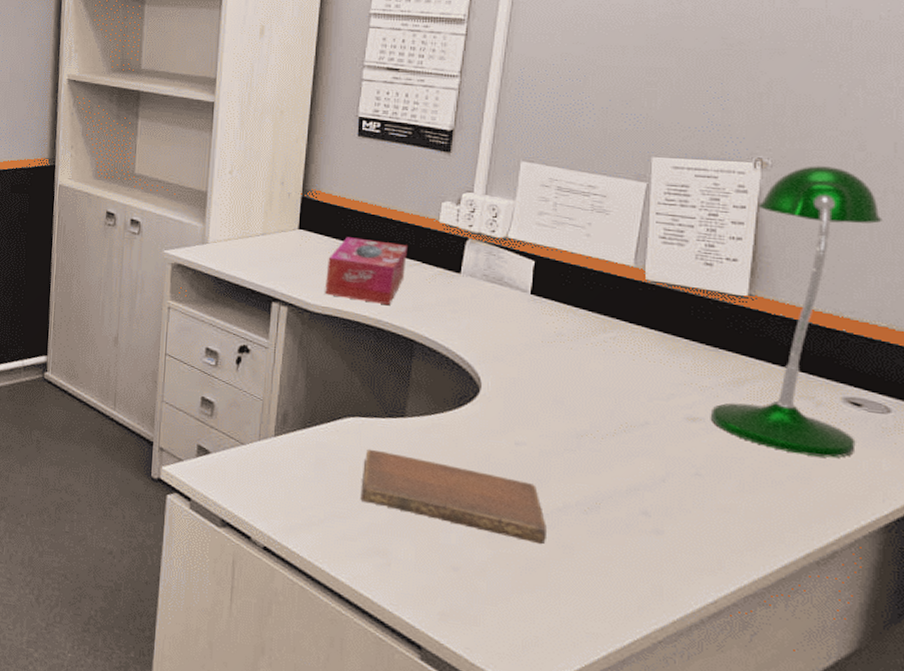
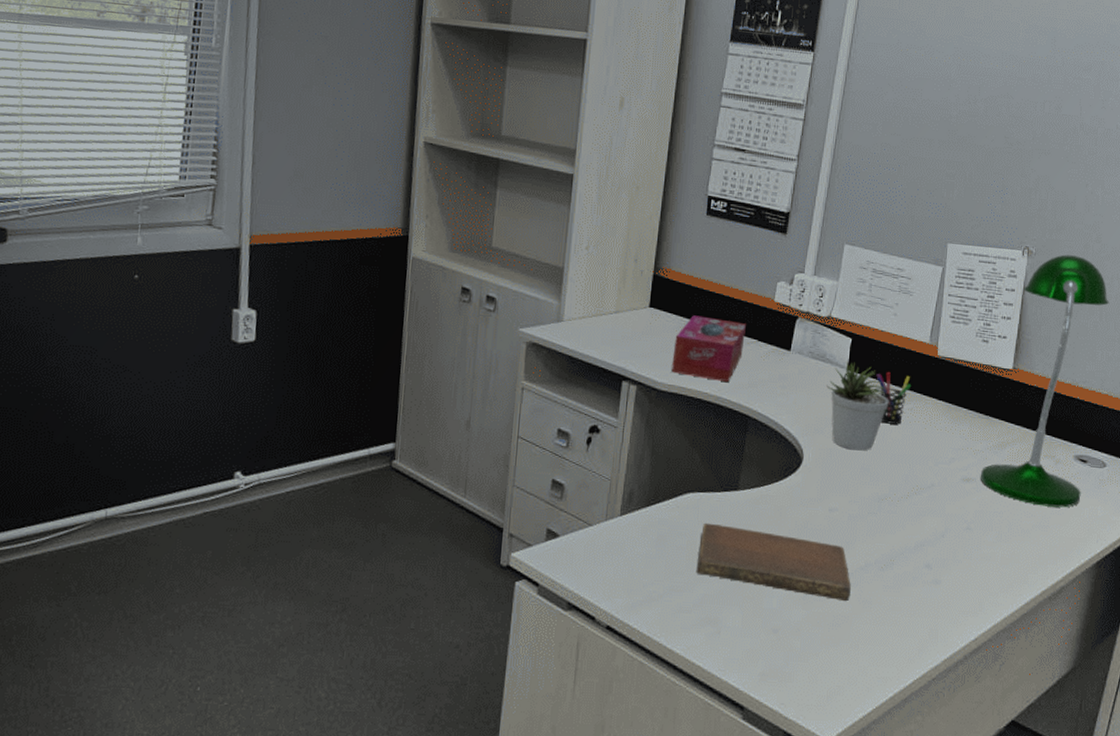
potted plant: none [506,284,585,382] -> present [827,360,889,451]
pen holder: none [567,297,613,355] -> present [876,372,912,425]

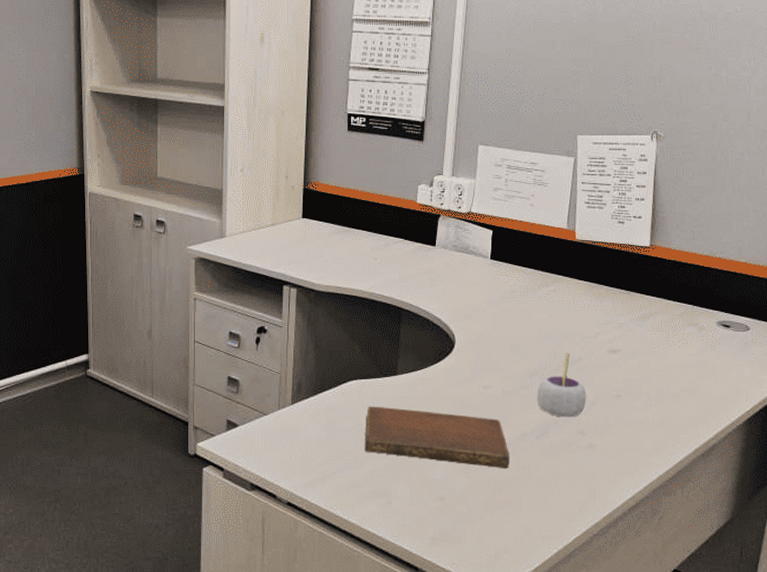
tissue box: present [671,315,746,382] -> none [327,222,392,279]
potted plant: present [827,360,889,451] -> none [472,250,532,332]
pen holder: present [876,372,912,425] -> none [518,258,553,305]
mug: none [884,478,936,549] -> present [536,353,587,418]
desk lamp: present [980,254,1109,508] -> none [625,135,741,371]

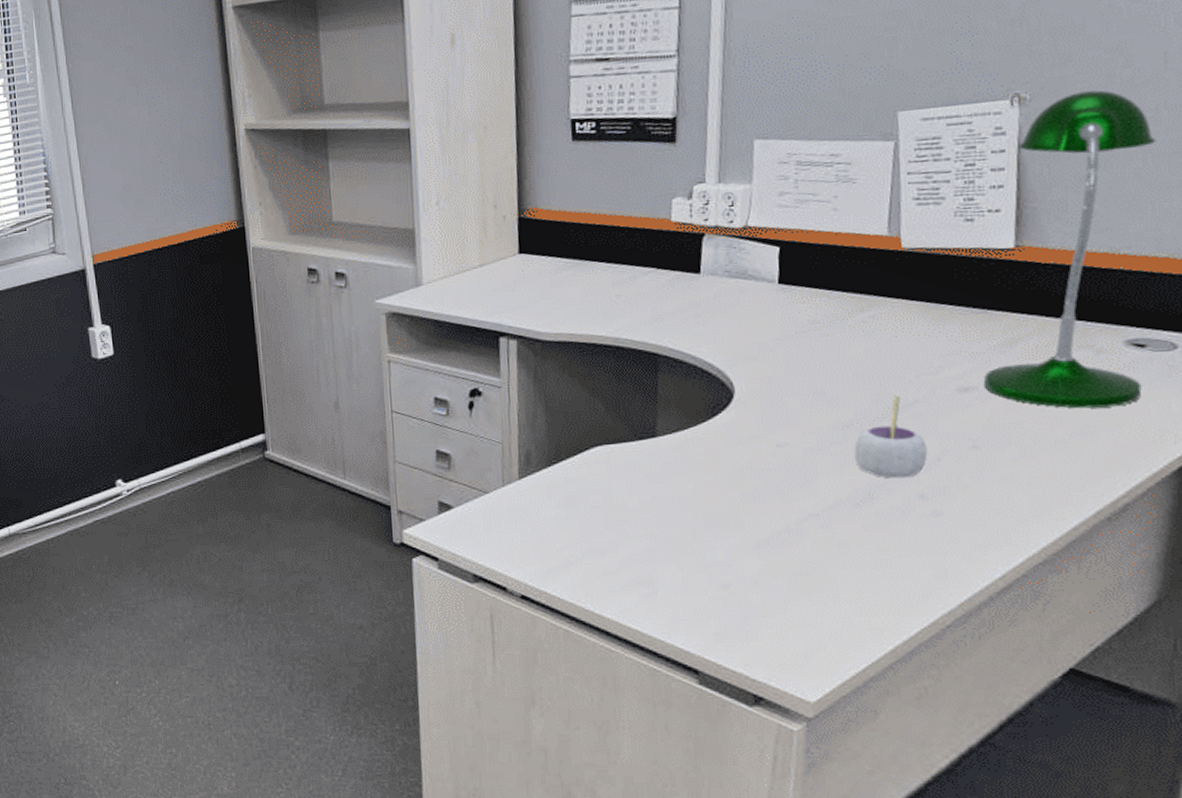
notebook: present [364,406,510,469] -> none [617,476,819,547]
desk lamp: none [625,135,741,371] -> present [983,90,1156,409]

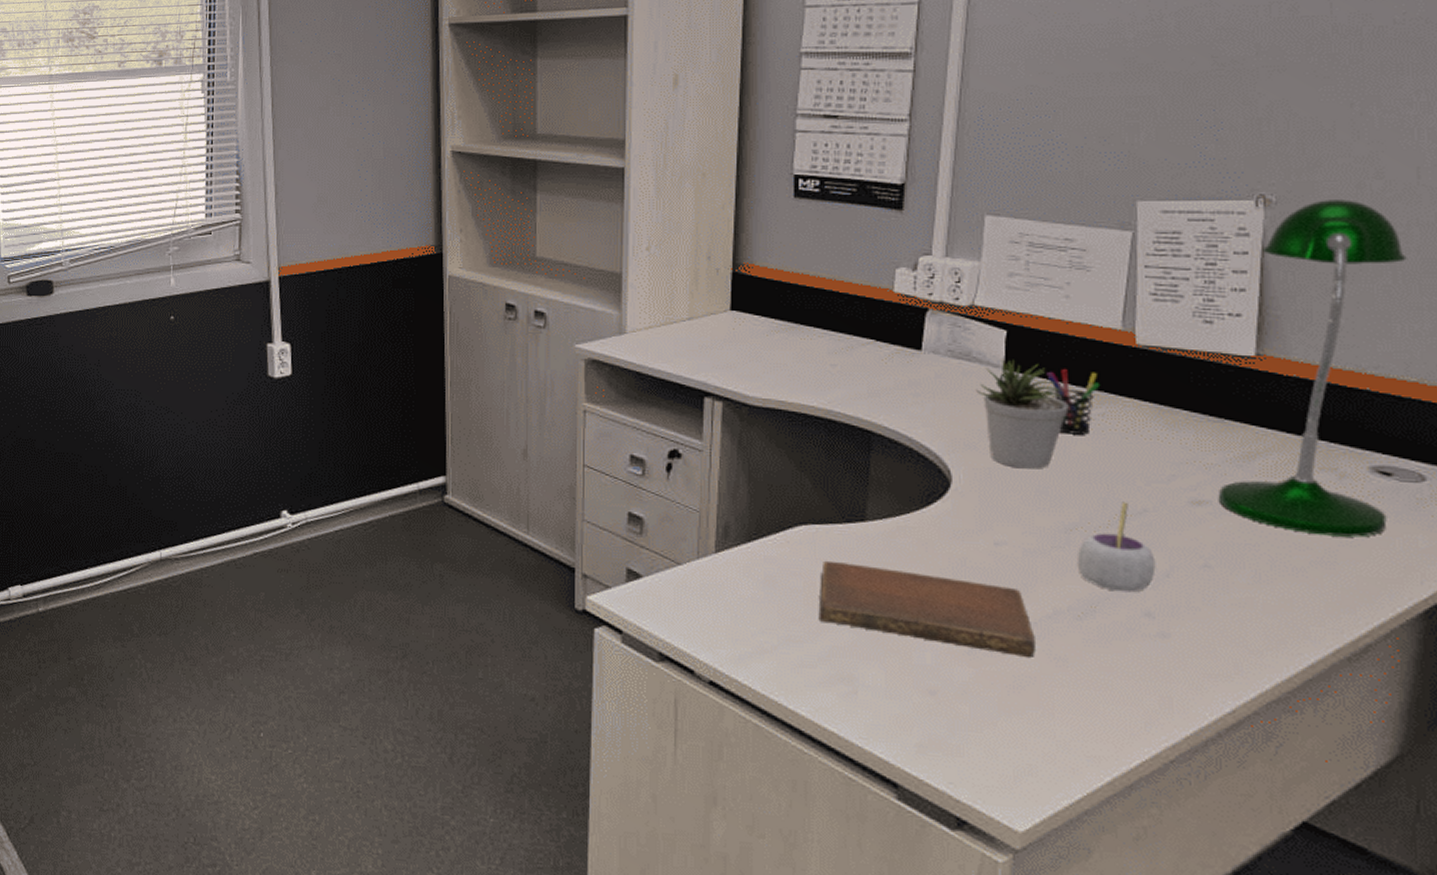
notebook: none [617,476,819,547] -> present [818,560,1035,659]
potted plant: none [753,272,841,375] -> present [976,357,1069,469]
pen holder: none [818,277,870,338] -> present [1046,369,1101,435]

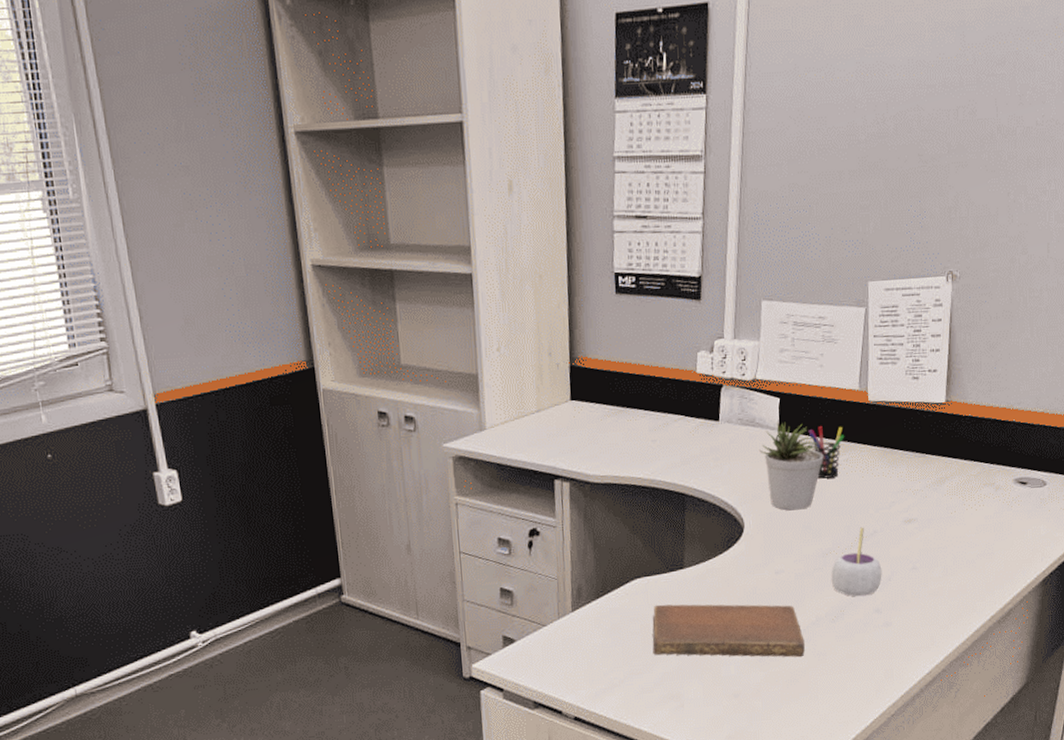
desk lamp: present [1218,200,1407,537] -> none [921,272,1040,535]

